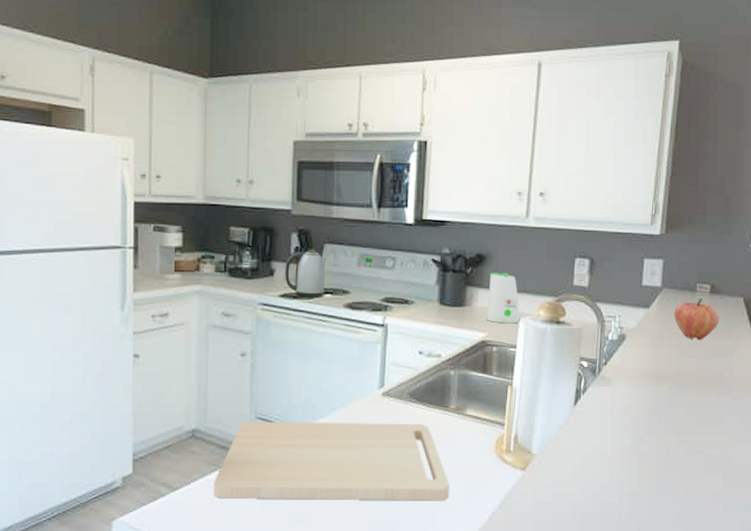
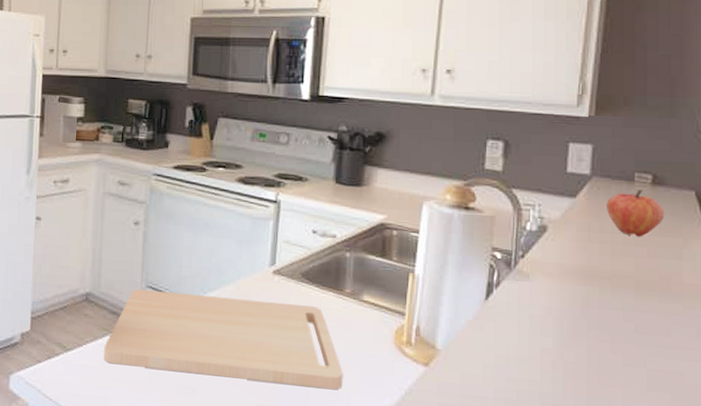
kettle: present [285,250,327,297] -> none [179,124,221,170]
soap dispenser: present [487,273,520,324] -> none [386,152,424,207]

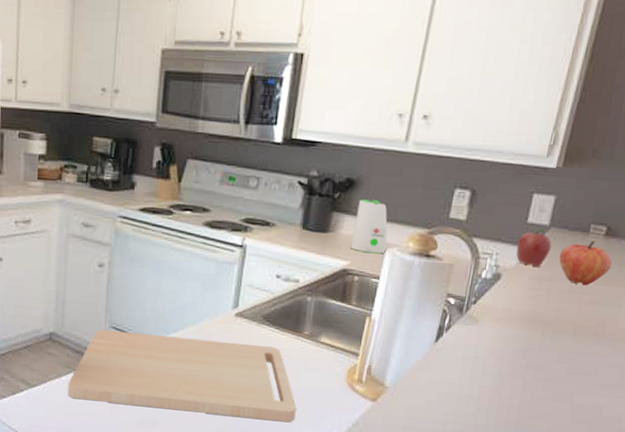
soap dispenser: none [386,152,424,207] -> present [351,199,388,254]
fruit: none [559,179,597,218] -> present [516,229,552,267]

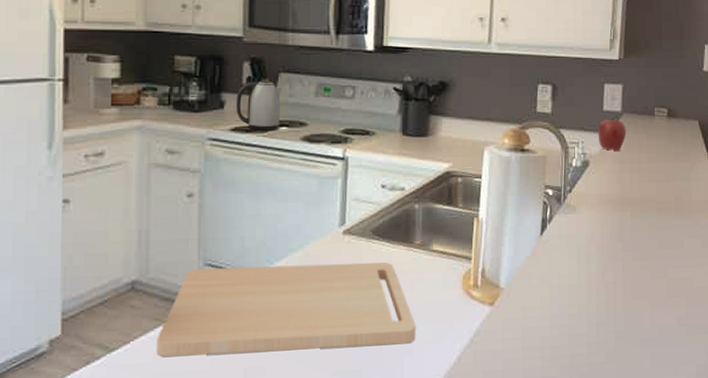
kettle: none [145,165,189,214] -> present [236,80,282,130]
soap dispenser: present [351,199,388,254] -> none [451,101,485,153]
fruit: present [559,240,613,286] -> none [635,121,677,164]

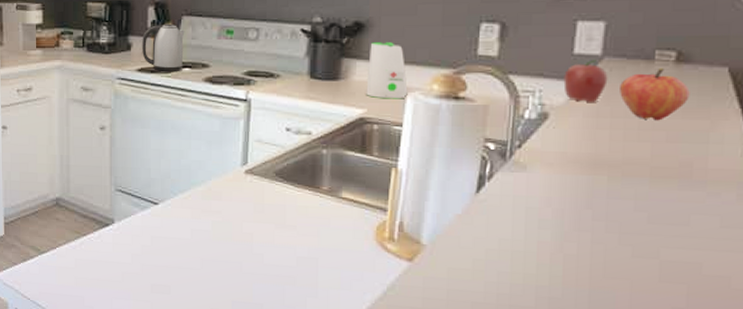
cutting board: present [156,262,416,358] -> none [77,192,321,287]
soap dispenser: none [451,101,485,153] -> present [366,42,408,99]
fruit: none [635,121,677,164] -> present [620,67,690,121]

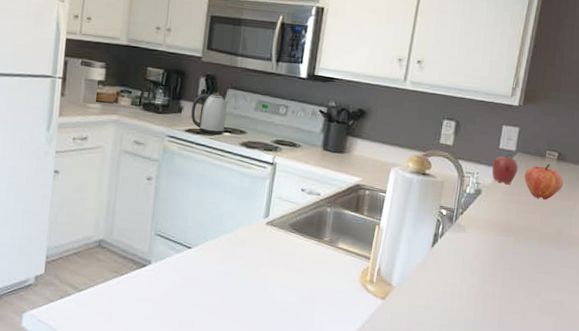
soap dispenser: present [366,42,408,99] -> none [362,126,392,172]

